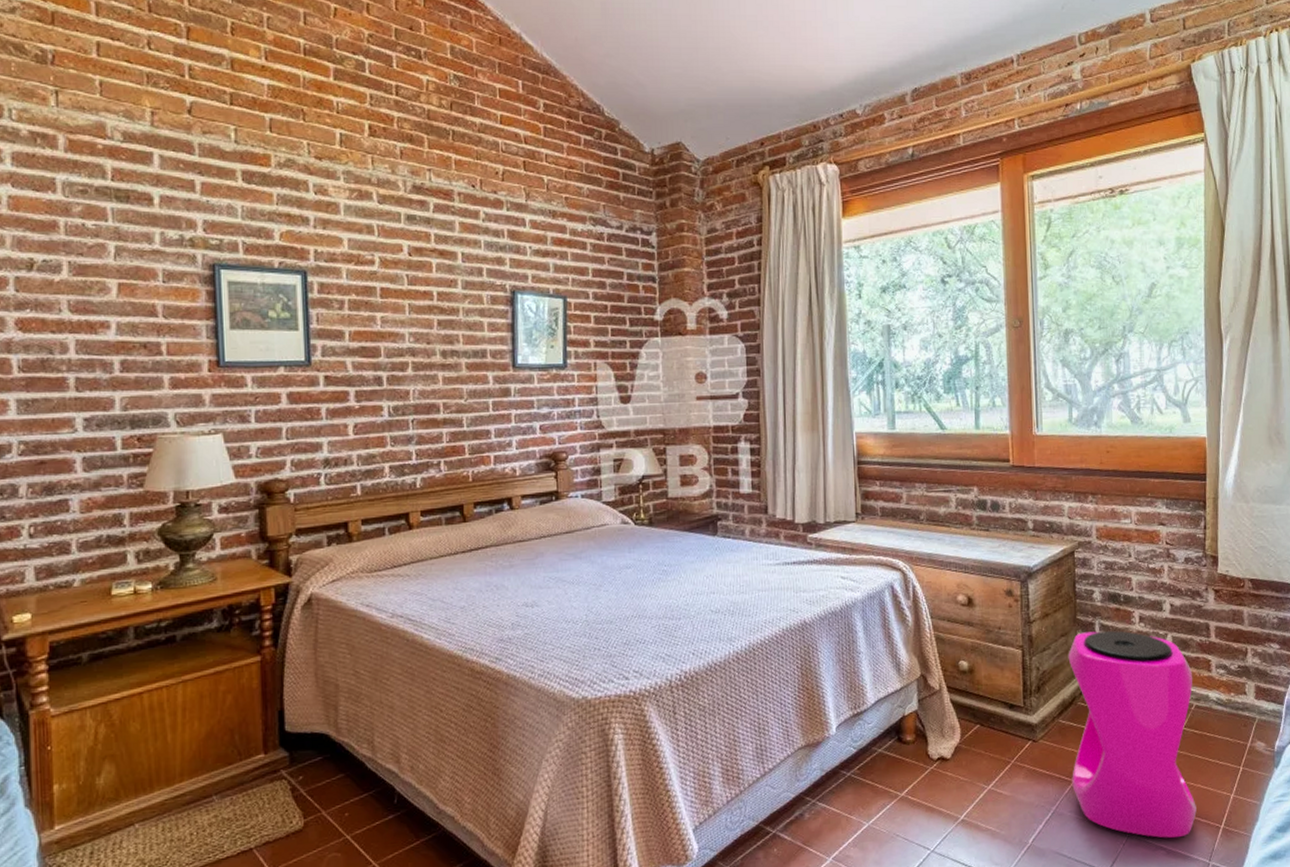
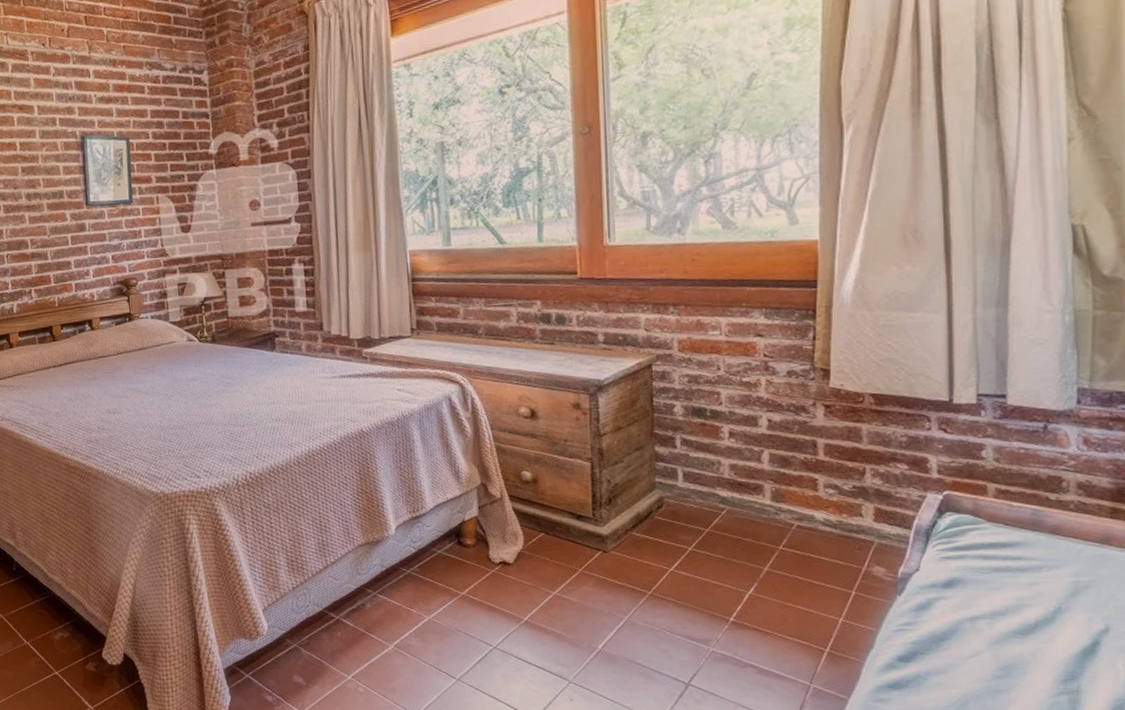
stool: present [1068,631,1197,839] -> none [643,446,796,658]

